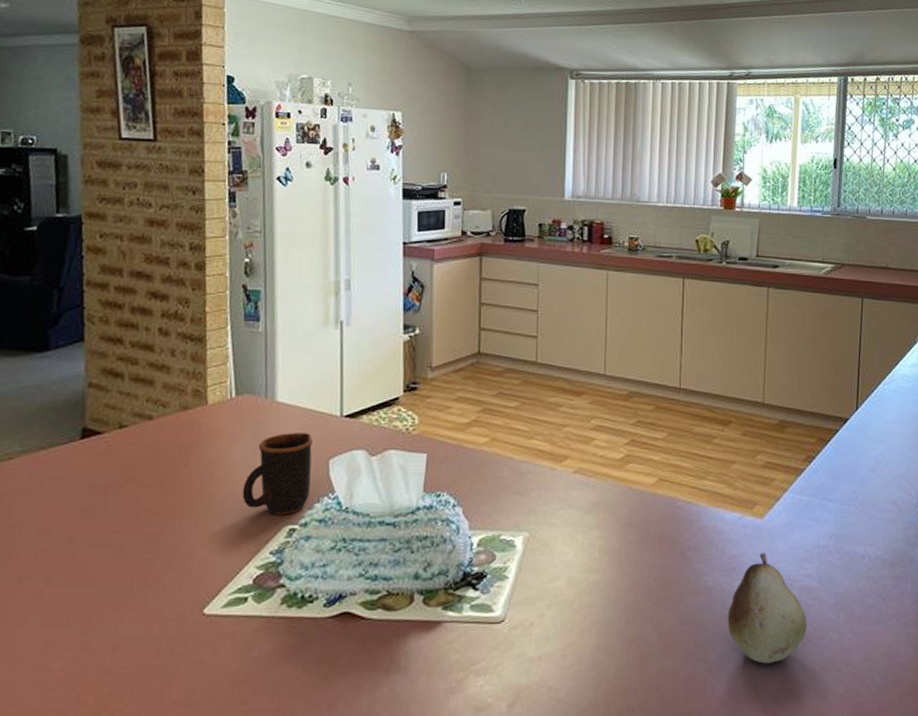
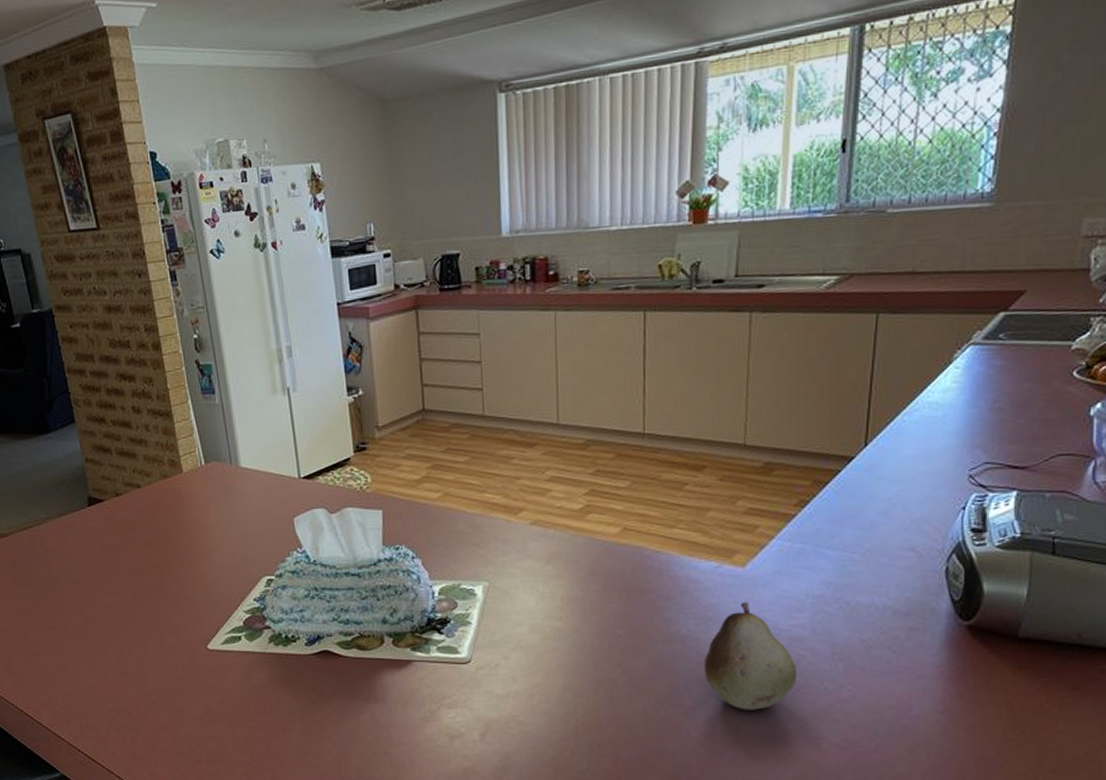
mug: present [242,433,313,516] -> none [223,494,280,568]

